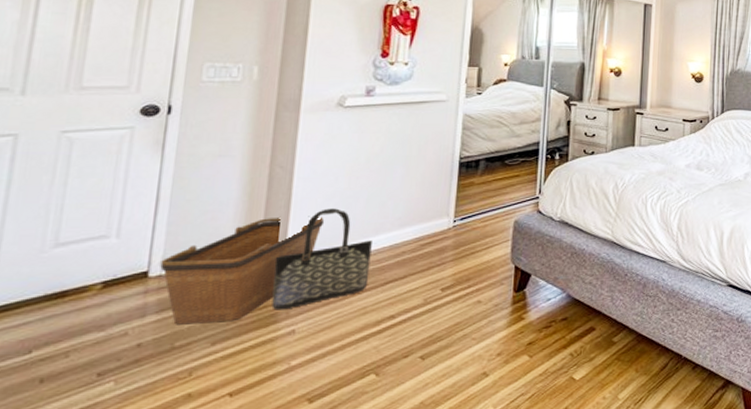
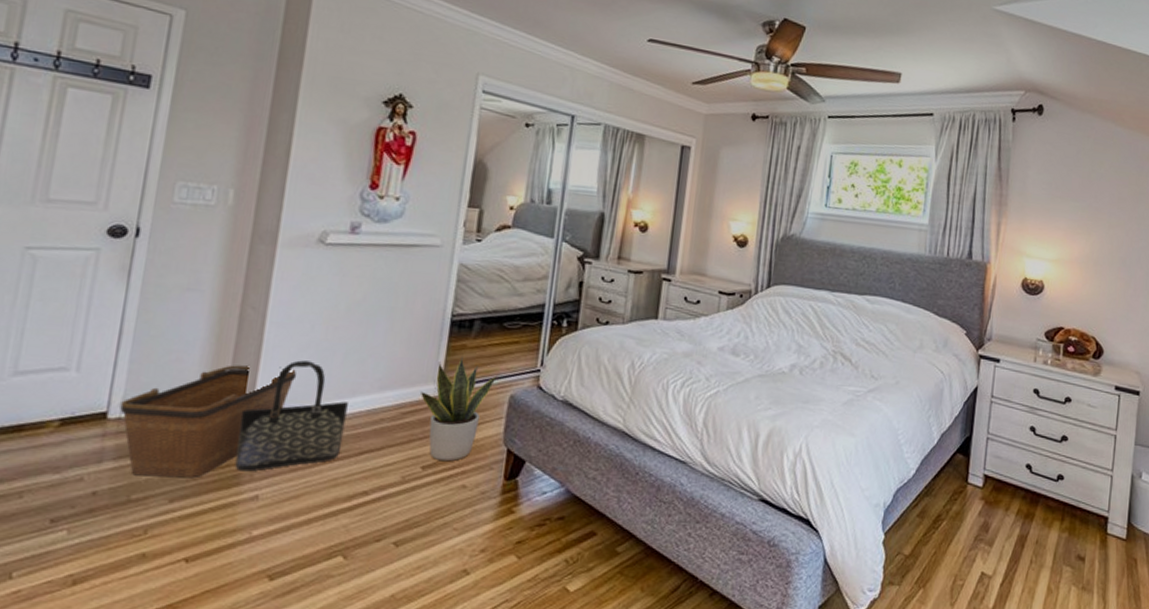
potted plant: none [436,191,504,283] -> present [421,356,499,462]

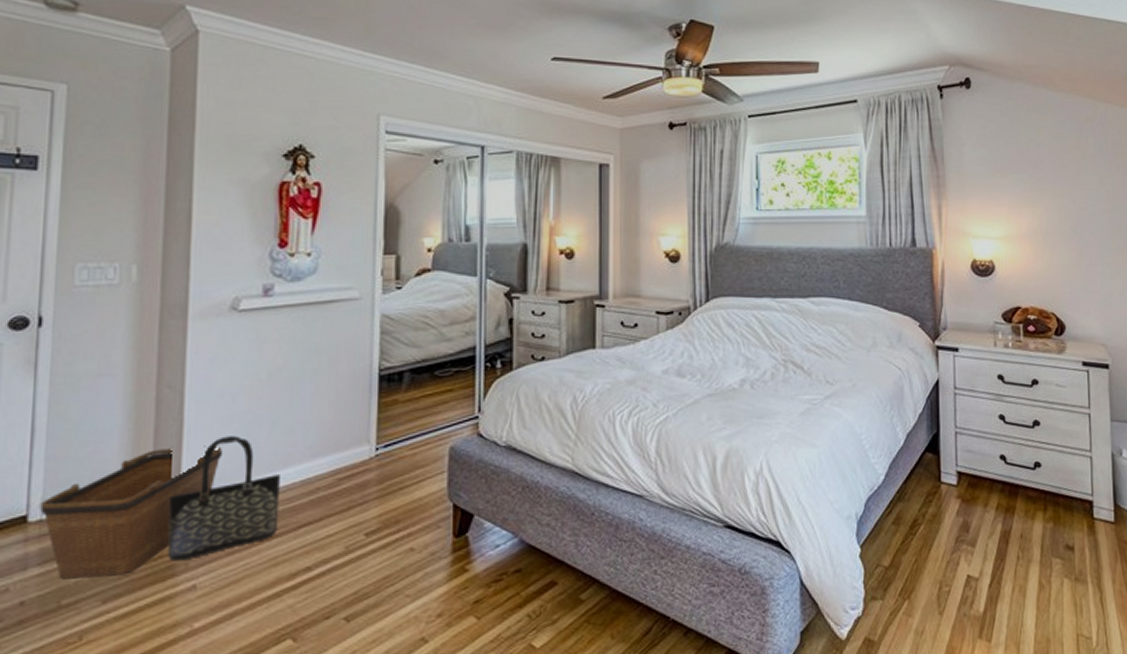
potted plant: present [421,356,499,462] -> none [356,411,436,526]

